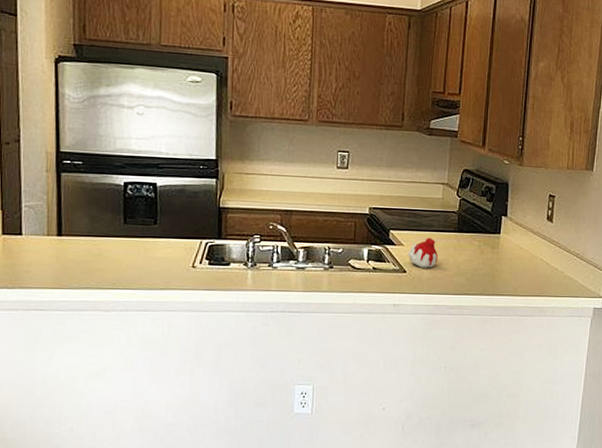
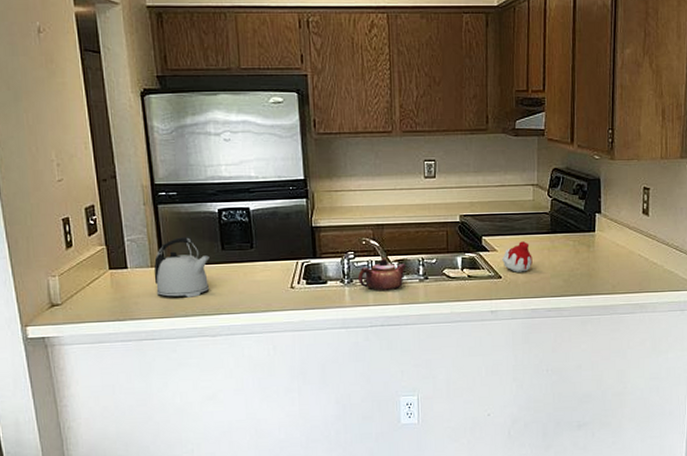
kettle: none [49,207,110,270] -> present [153,237,210,298]
teapot: none [262,243,312,278] -> present [358,257,406,292]

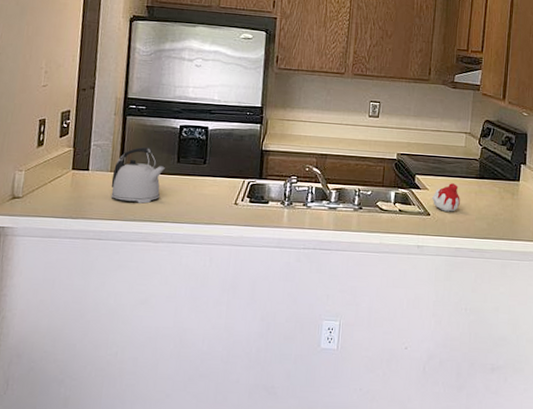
teapot: present [358,257,406,292] -> none [298,185,343,217]

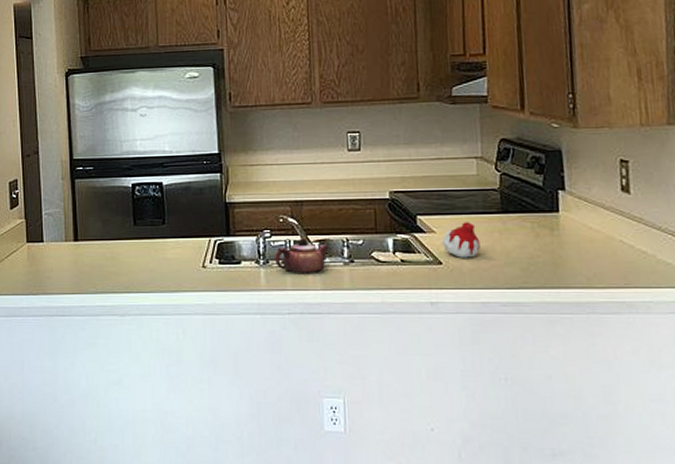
kettle: present [111,147,165,204] -> none [67,212,122,274]
teapot: none [298,185,343,217] -> present [275,237,329,275]

